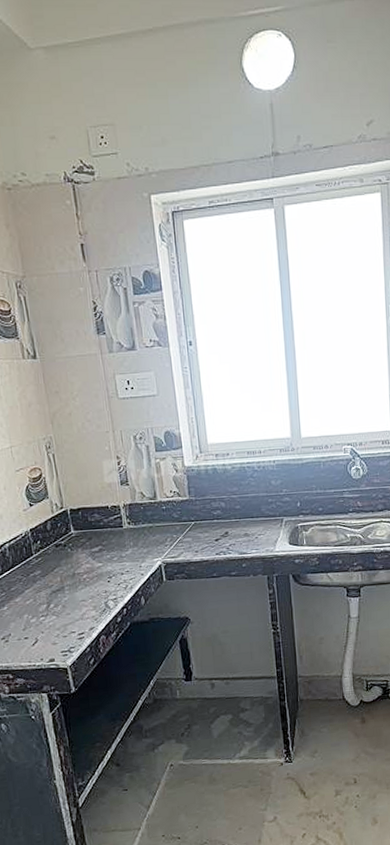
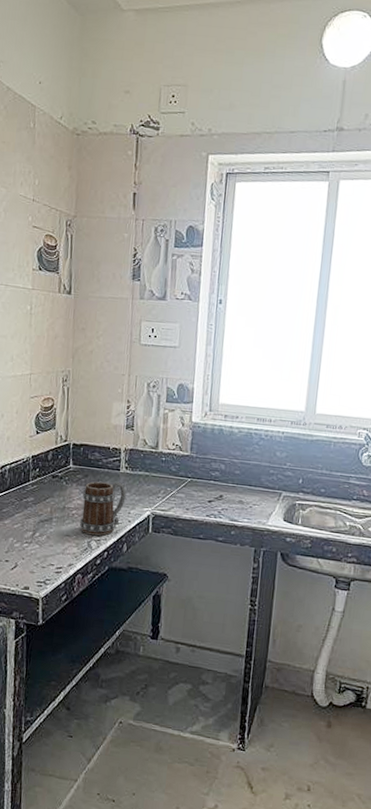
mug: none [90,538,134,596] -> present [80,481,127,536]

